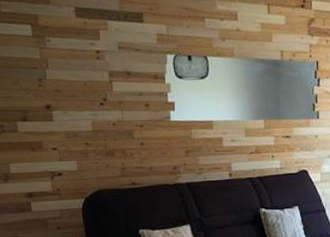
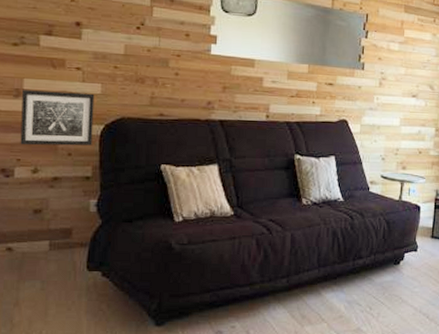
wall art: none [10,170,77,224] -> present [20,90,95,146]

